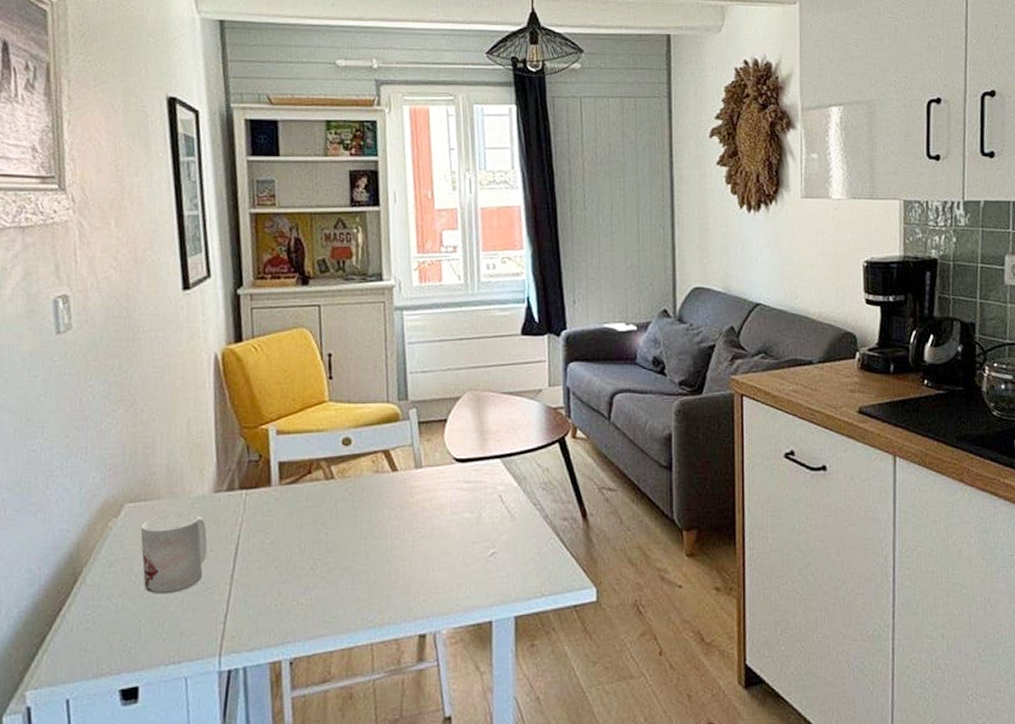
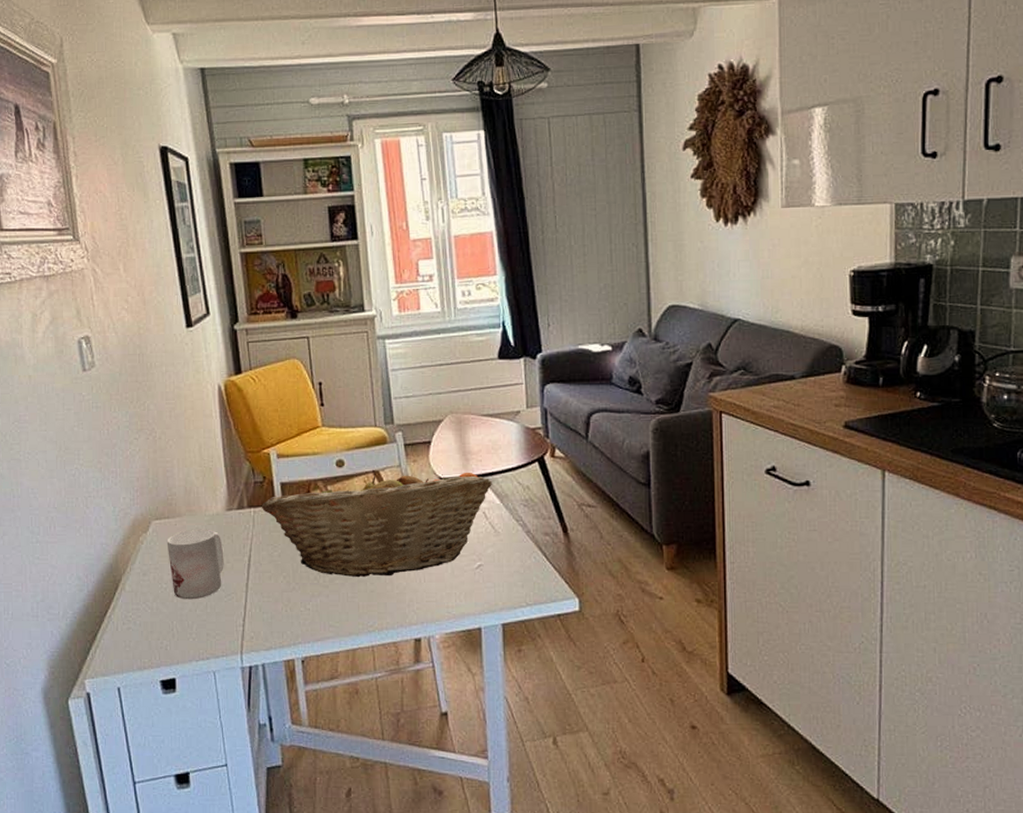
fruit basket: none [254,448,510,567] -> present [261,469,492,578]

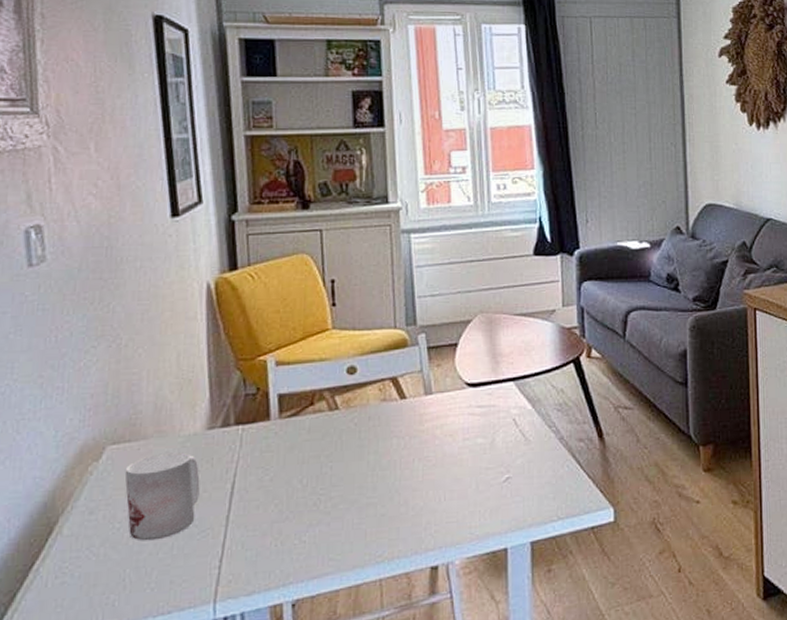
fruit basket: present [261,469,492,578] -> none [251,375,524,501]

